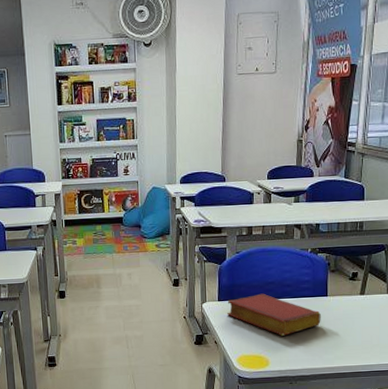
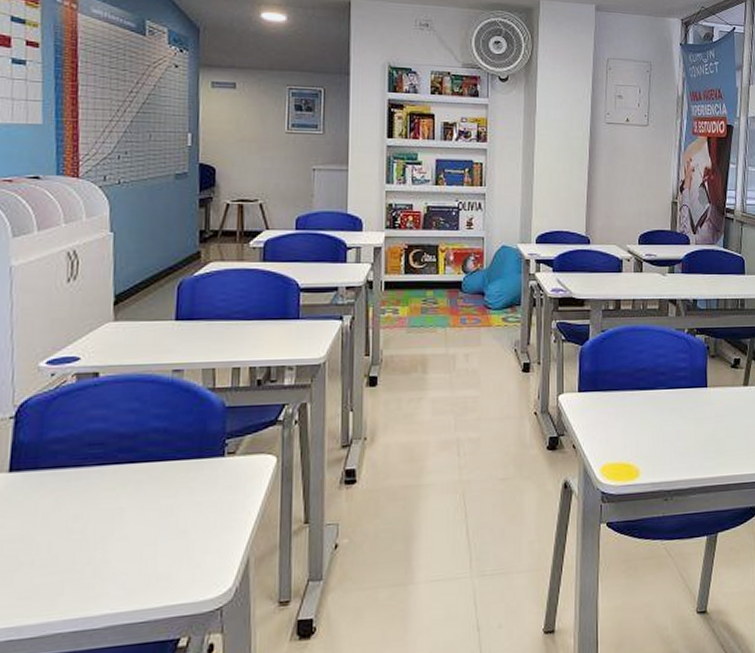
book: present [227,293,321,336] -> none [589,382,700,438]

